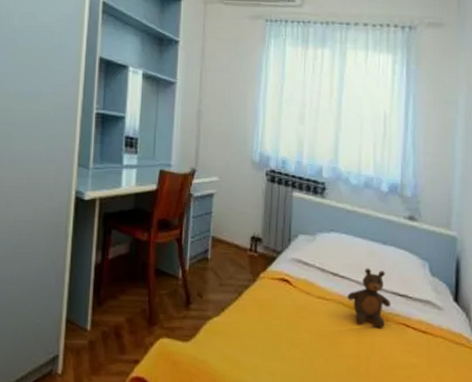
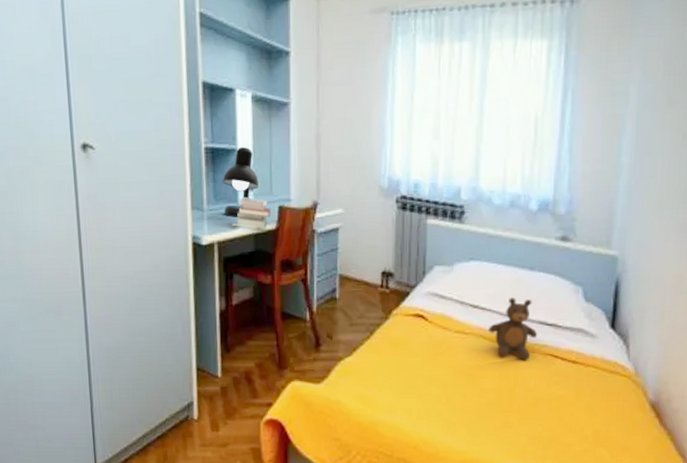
desk lamp: none [108,116,143,177] -> present [222,147,258,217]
books: none [114,160,152,190] -> present [231,197,271,230]

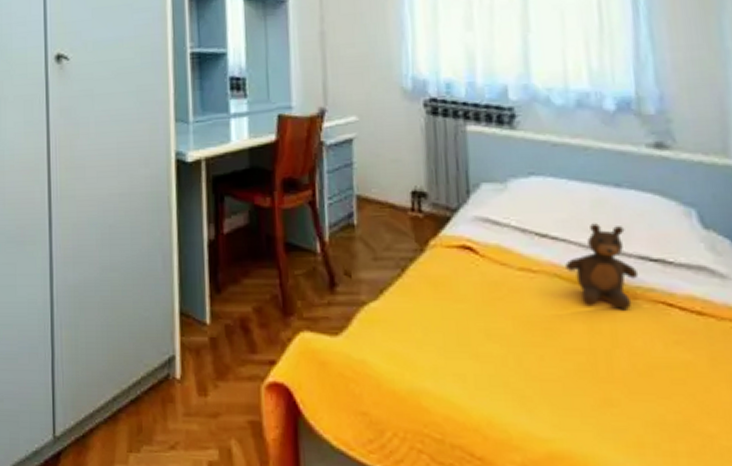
desk lamp: present [222,147,258,217] -> none [211,50,253,129]
books: present [231,197,271,230] -> none [222,106,268,144]

